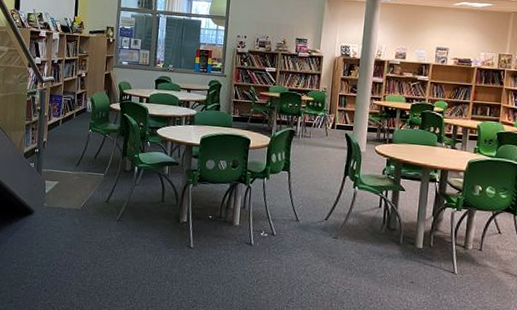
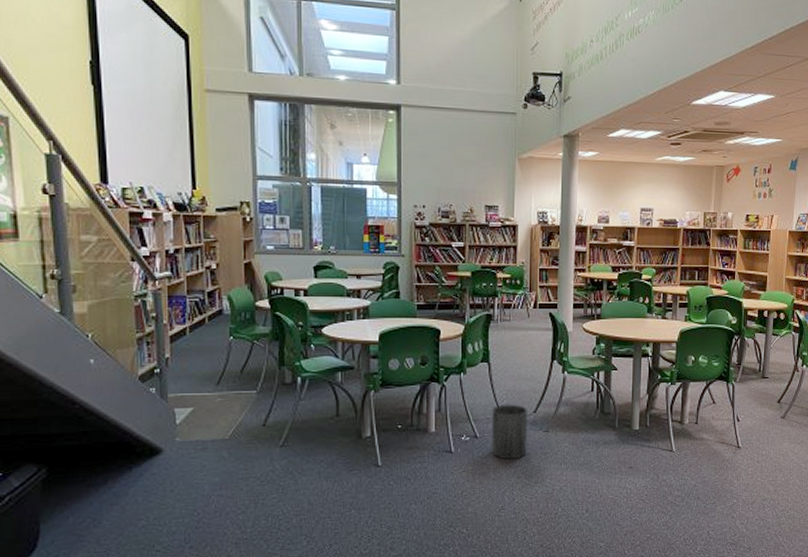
trash can: none [285,209,321,259] -> present [491,404,528,460]

